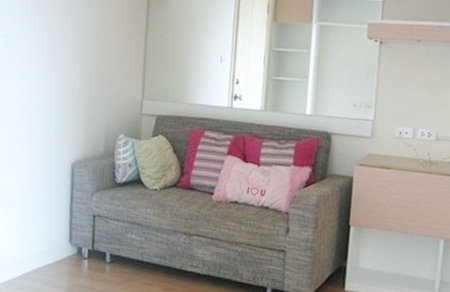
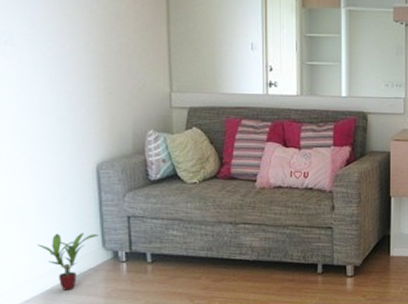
potted plant: none [15,224,67,279] -> present [36,233,98,290]

